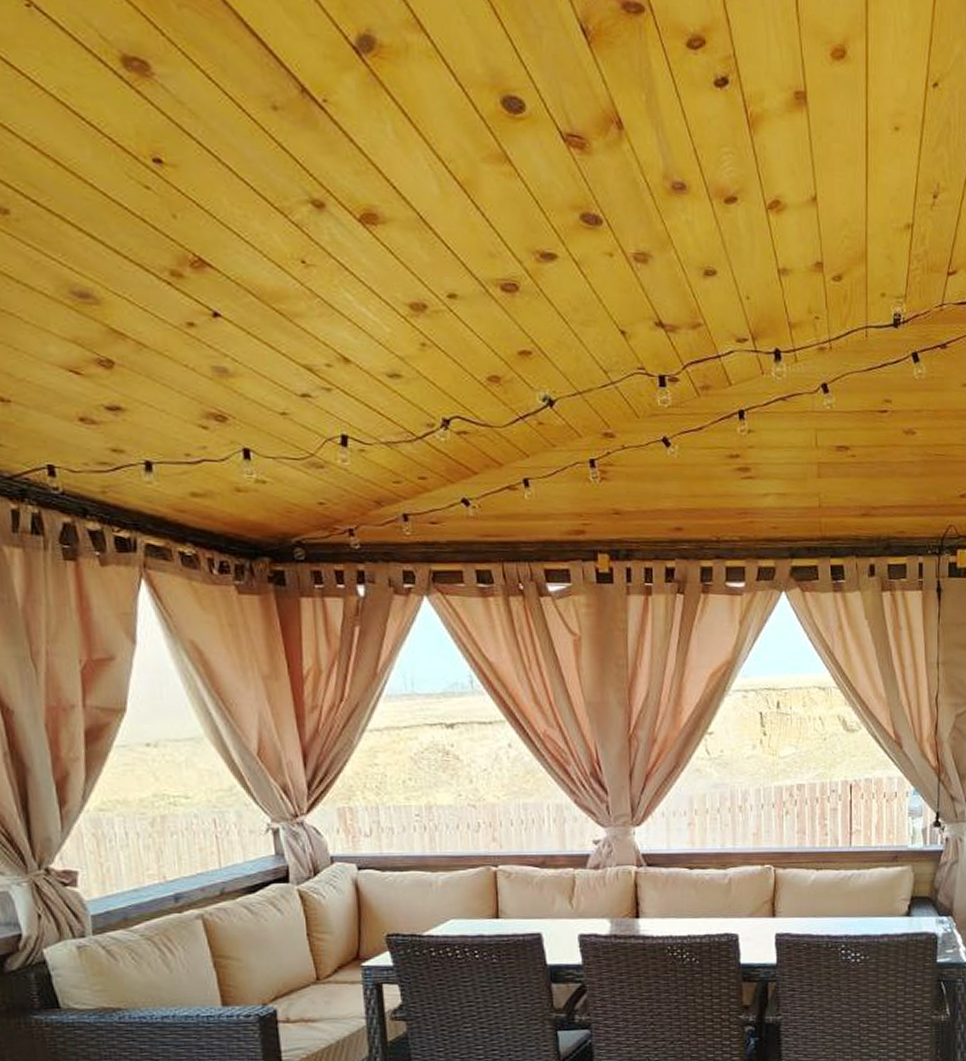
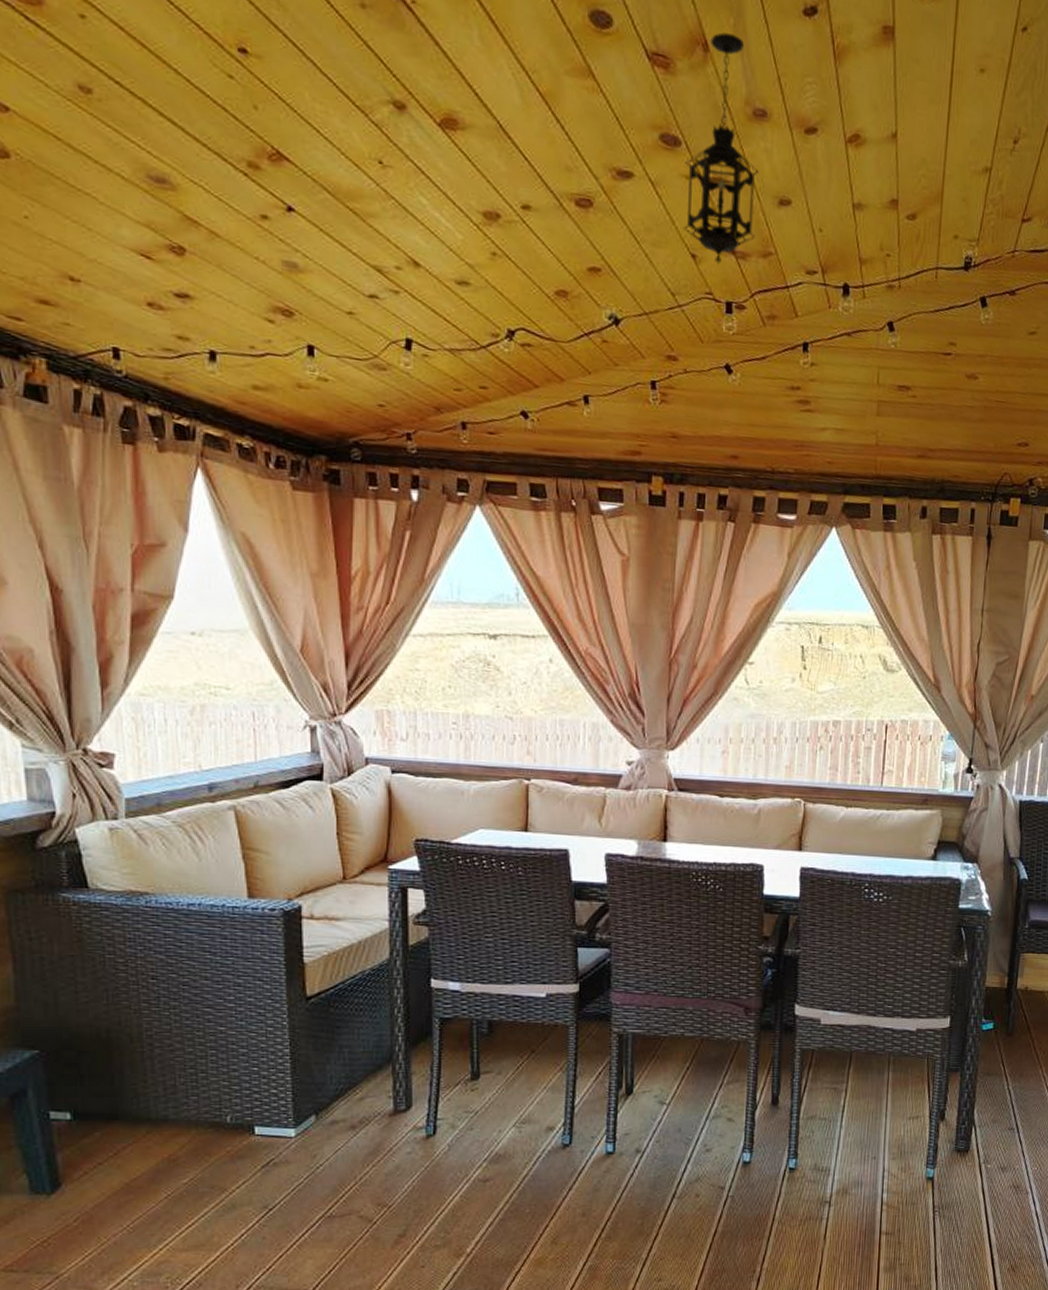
hanging lantern: none [608,109,683,340] -> present [683,32,759,265]

